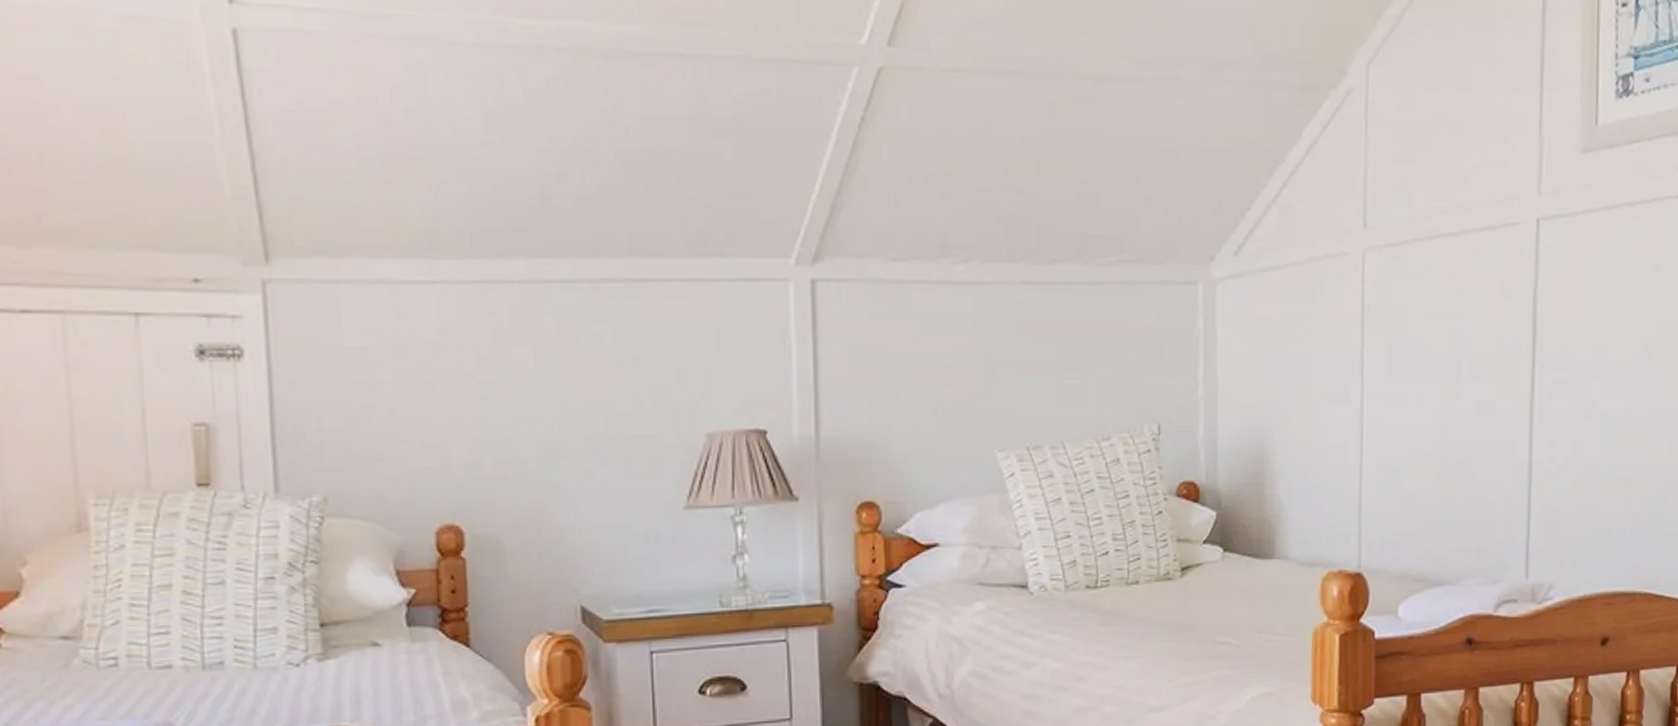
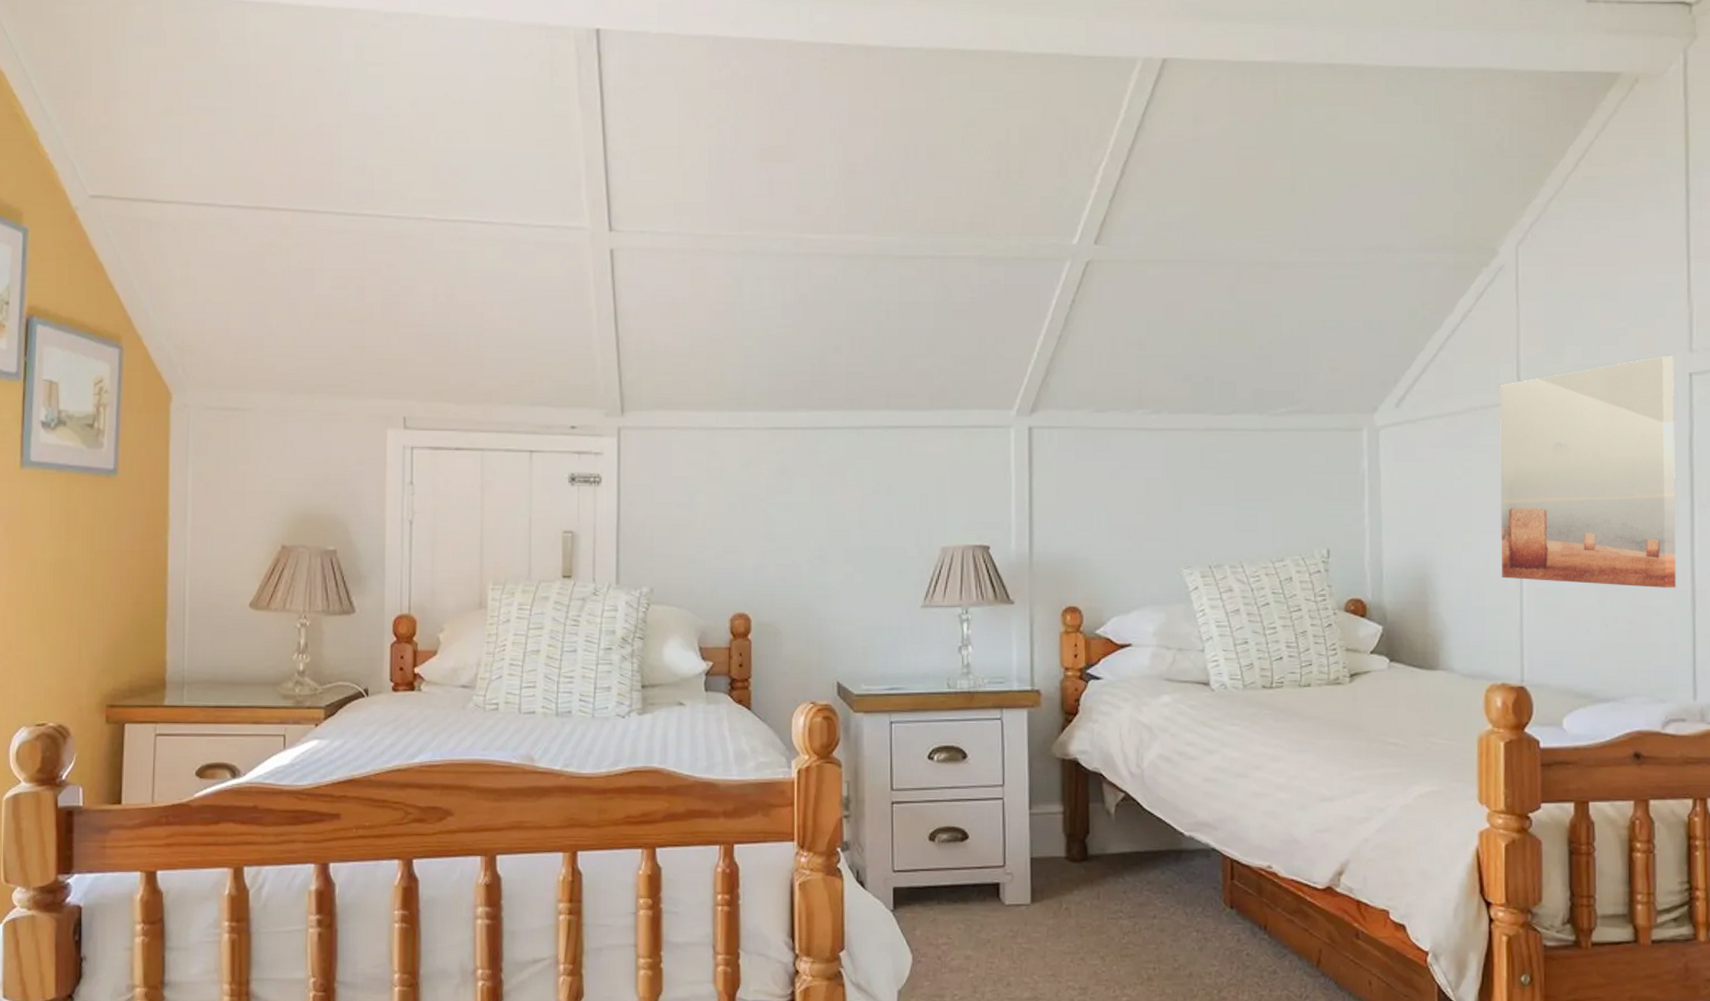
wall art: none [1341,198,1523,459] -> present [1500,356,1676,588]

